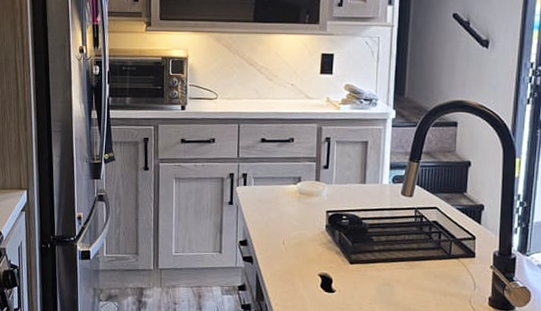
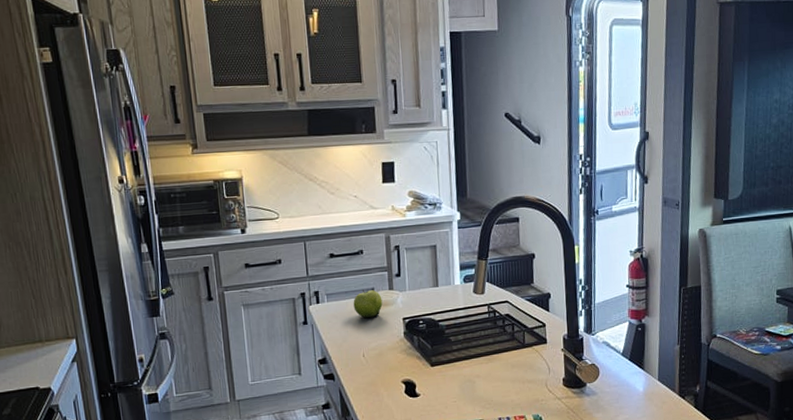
fruit: none [279,177,308,207] -> present [353,290,383,318]

